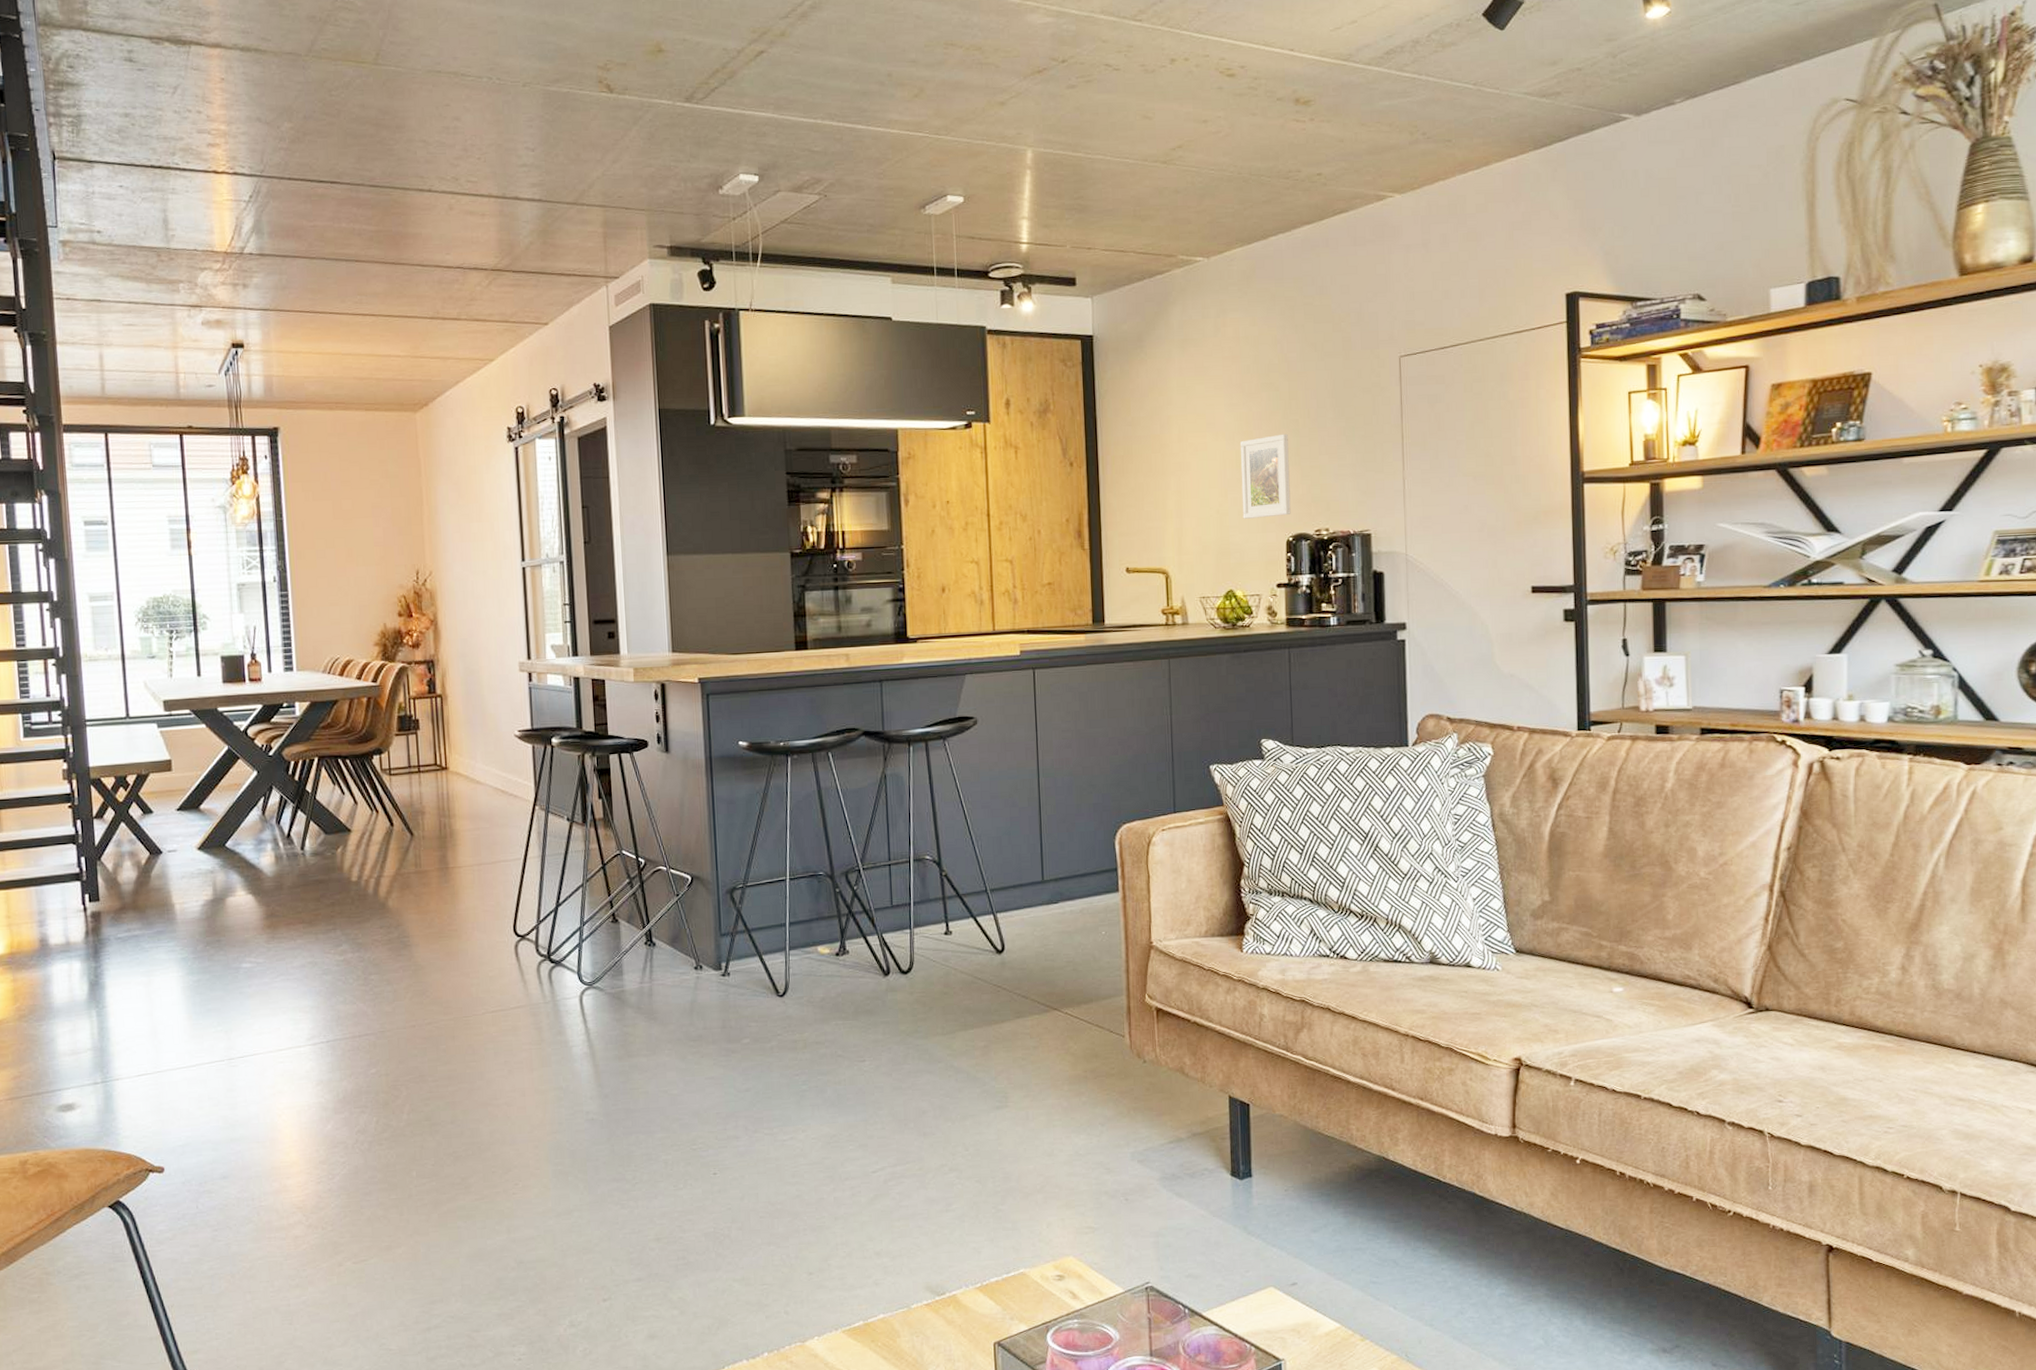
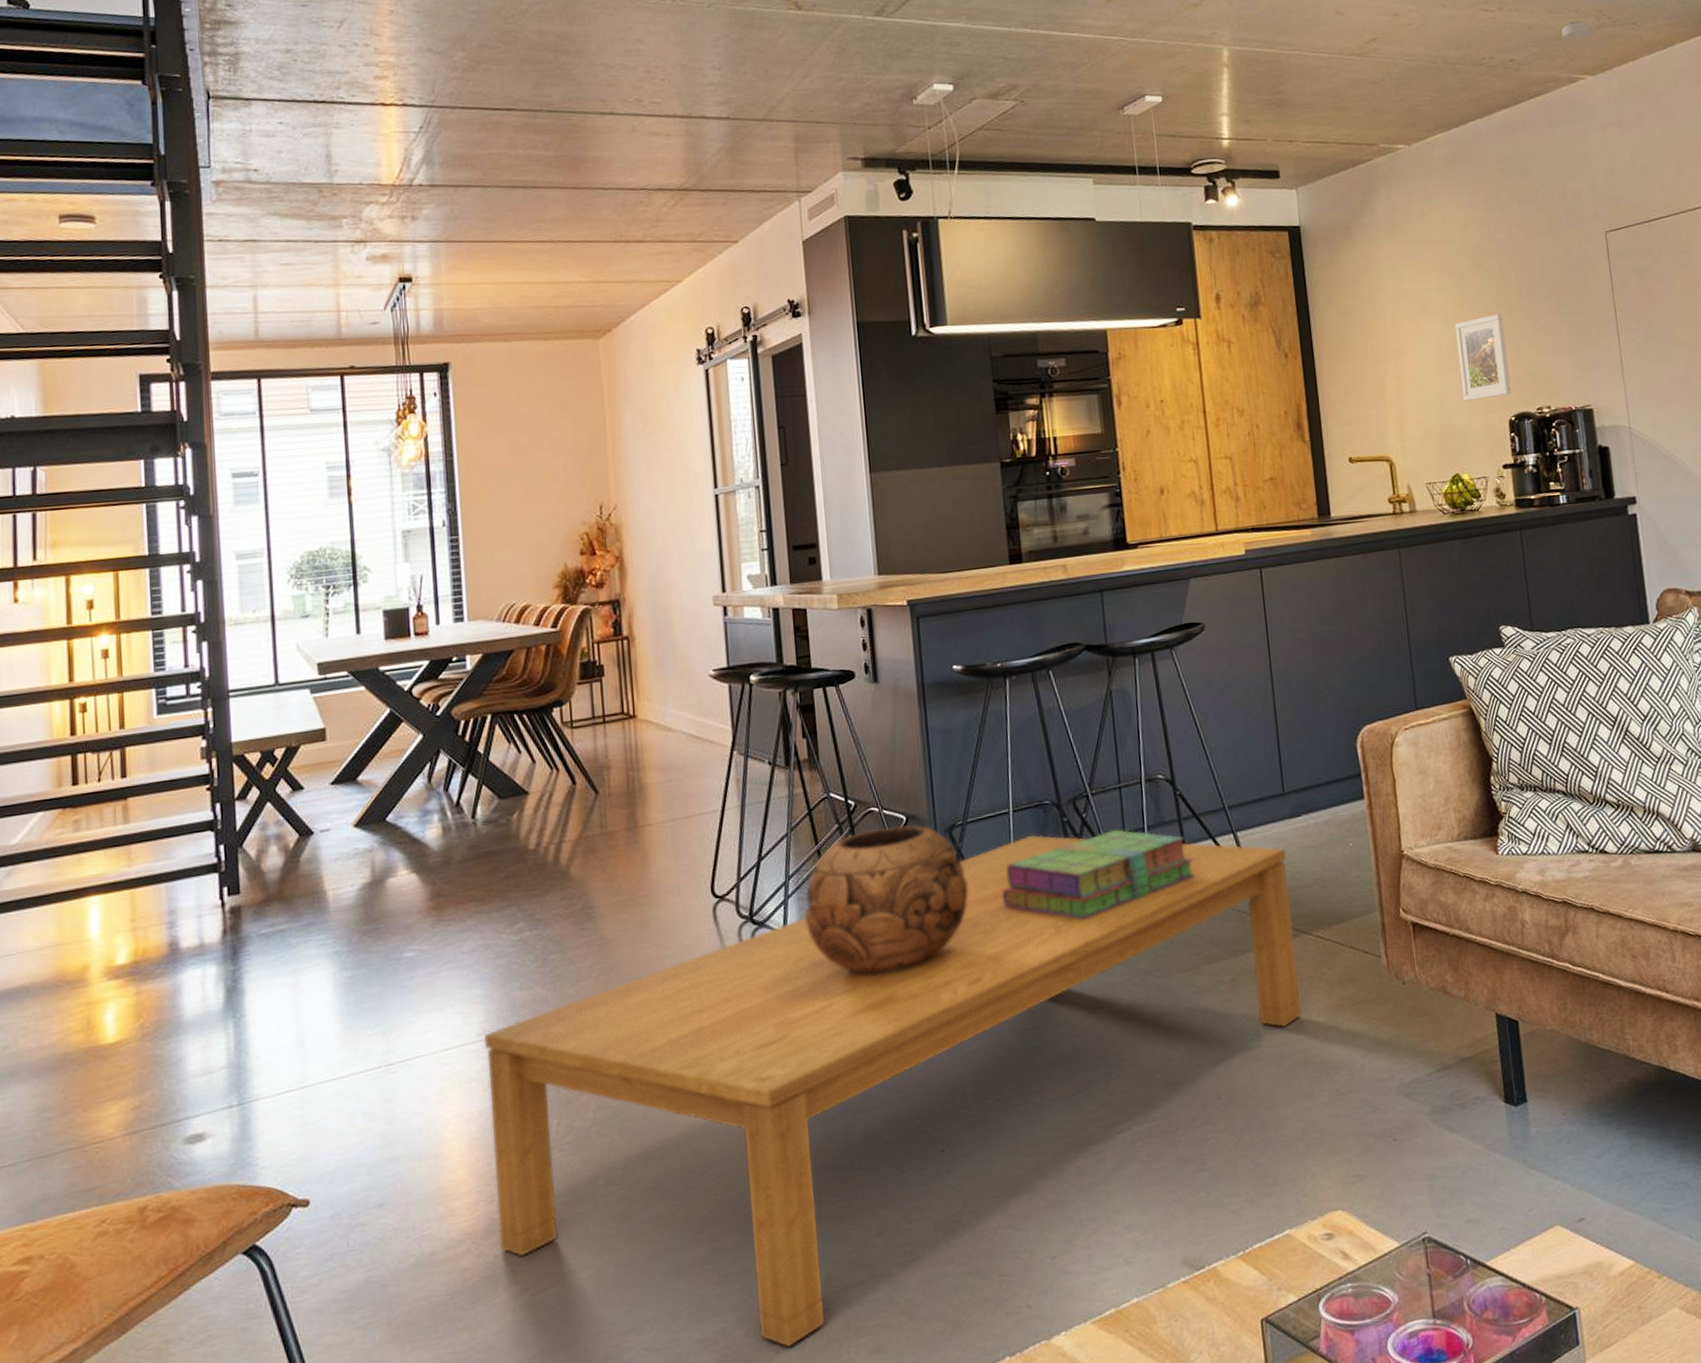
coffee table: none [312,902,1047,1327] -> present [484,834,1302,1347]
decorative bowl: none [596,885,746,1016] -> present [804,825,968,976]
stack of books: none [777,903,956,982] -> present [1002,829,1195,920]
smoke detector: none [1373,134,1404,156] -> present [1561,20,1592,41]

